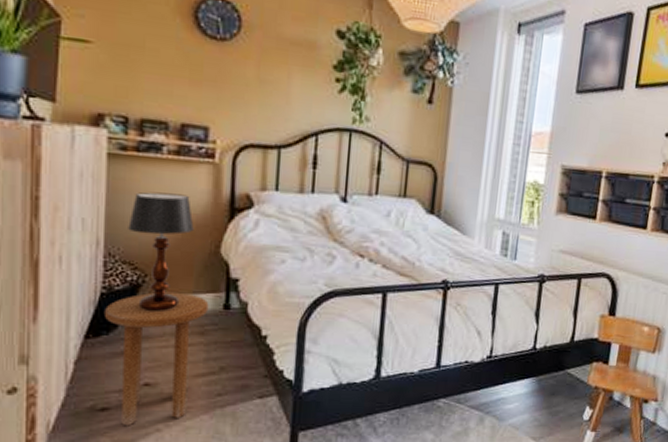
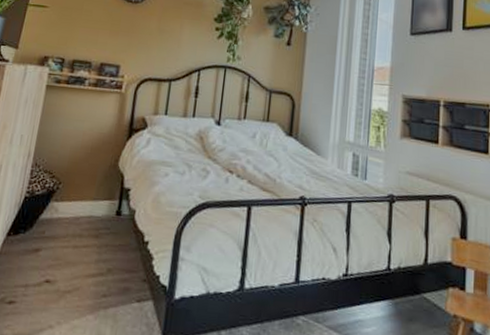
side table: present [103,293,209,426] -> none [22,198,105,321]
table lamp: present [128,192,194,311] -> none [51,115,101,215]

